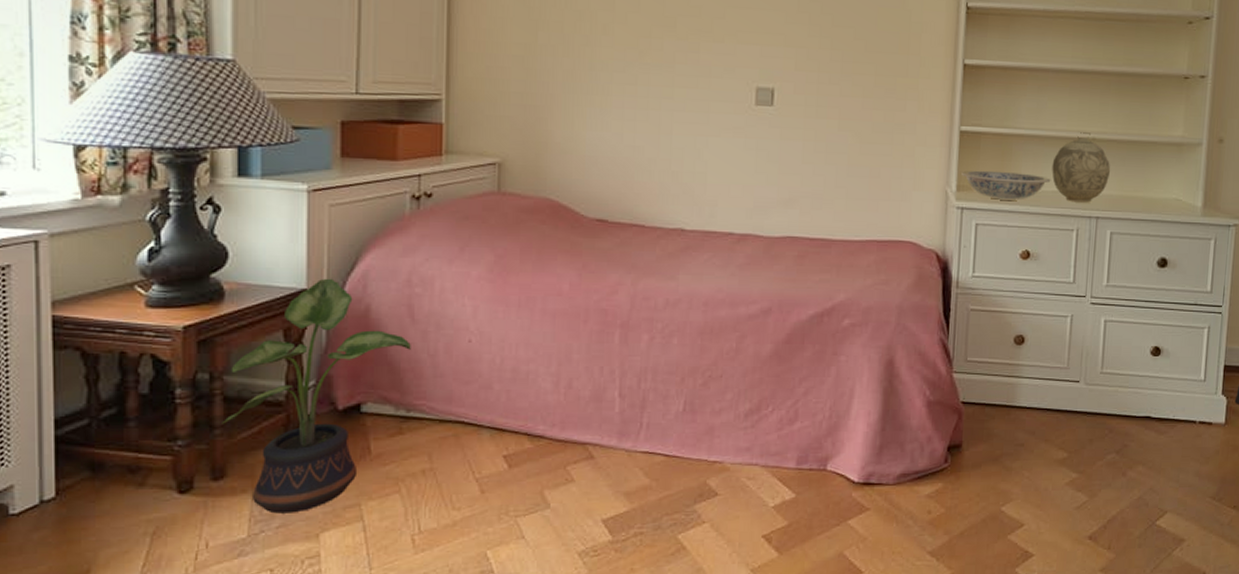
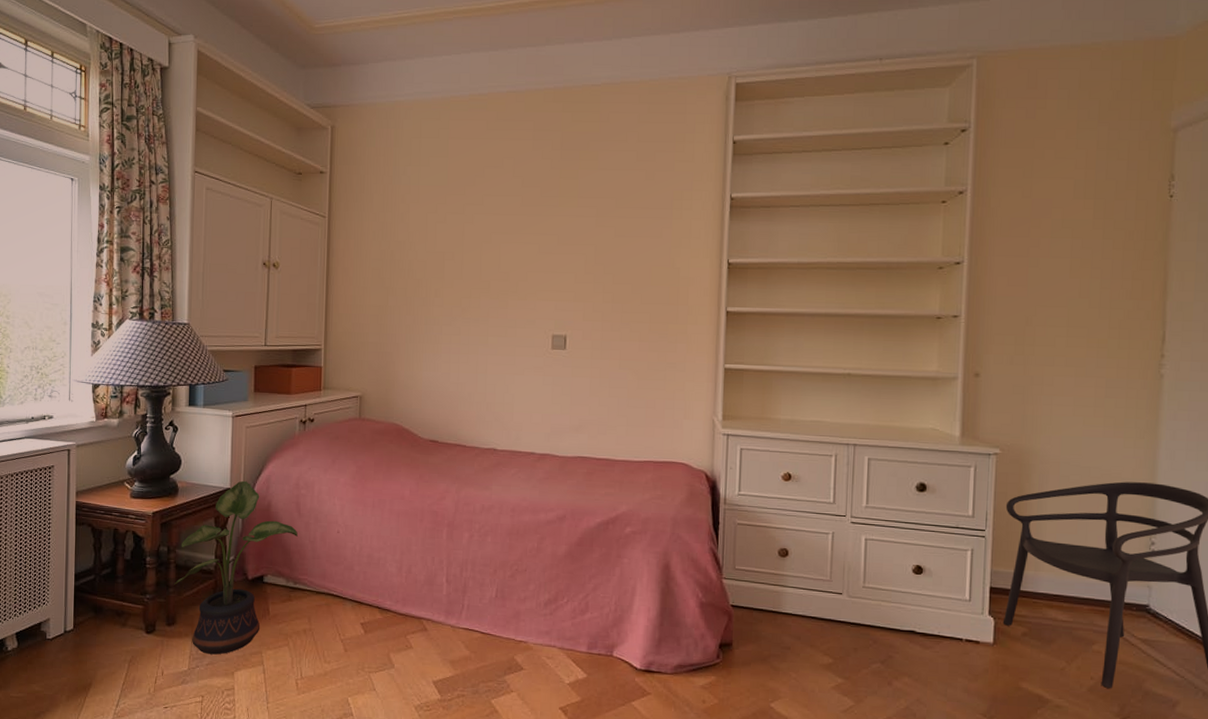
ceramic bowl: present [961,170,1051,201] -> none [726,402,809,429]
decorative vase: present [1052,132,1111,203] -> none [810,368,867,432]

